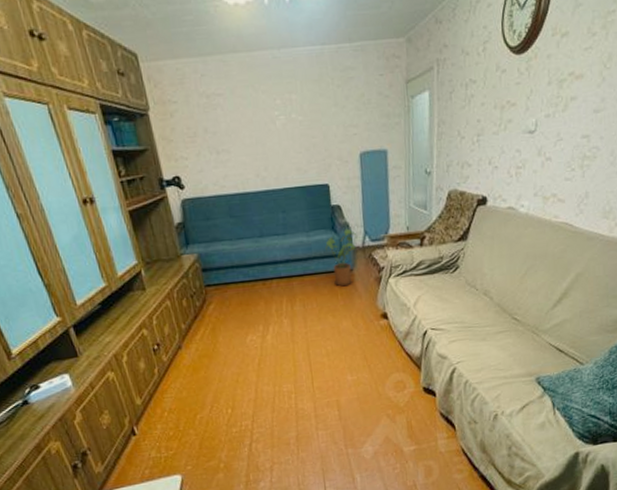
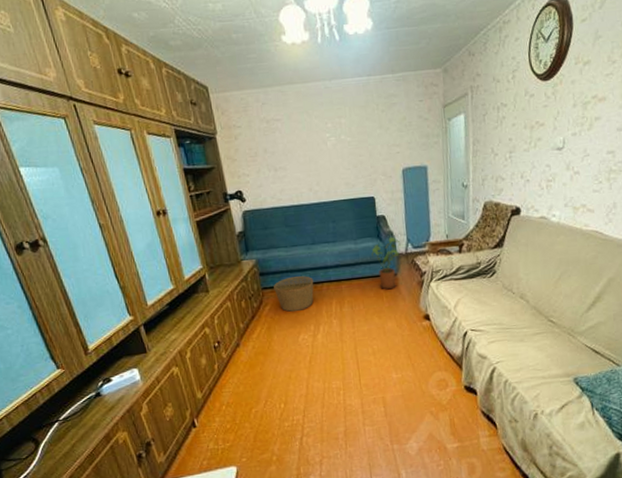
basket: none [218,271,263,312] -> present [274,276,314,312]

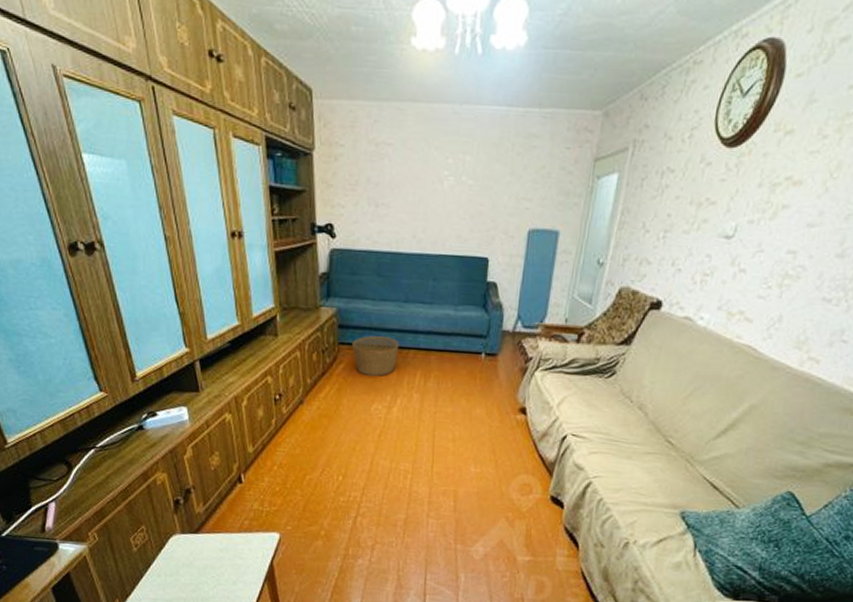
house plant: present [371,236,401,290] -> none [472,309,509,371]

